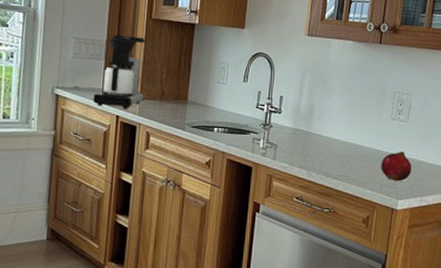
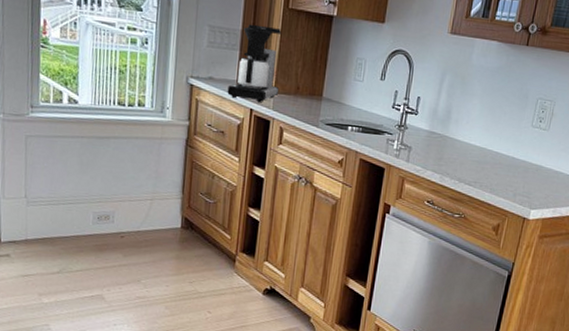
fruit: present [381,151,412,181] -> none [516,160,549,191]

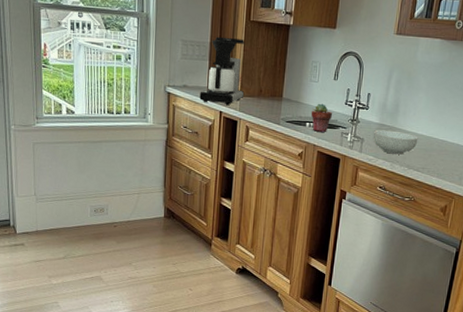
potted succulent: none [353,105,377,138] -> present [311,103,332,132]
cereal bowl: none [422,137,471,166] -> present [373,129,418,155]

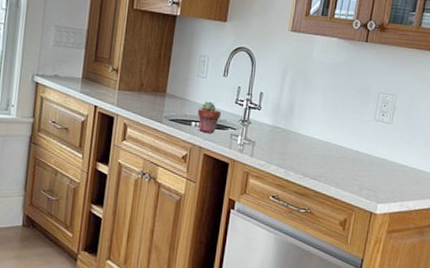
coffee maker: present [199,36,245,106] -> none [72,24,127,100]
cereal bowl: present [373,129,418,155] -> none [266,132,315,161]

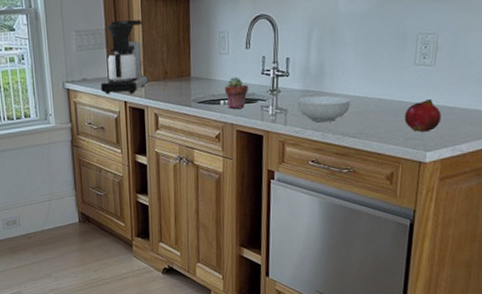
coffee maker: none [72,24,127,100] -> present [100,19,149,95]
cereal bowl: none [266,132,315,161] -> present [298,95,351,123]
fruit: none [361,153,394,184] -> present [404,98,442,132]

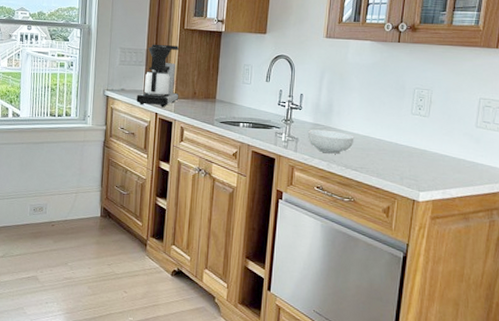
potted succulent: present [224,77,248,109] -> none [244,104,265,132]
fruit: present [404,98,442,132] -> none [401,144,434,174]

